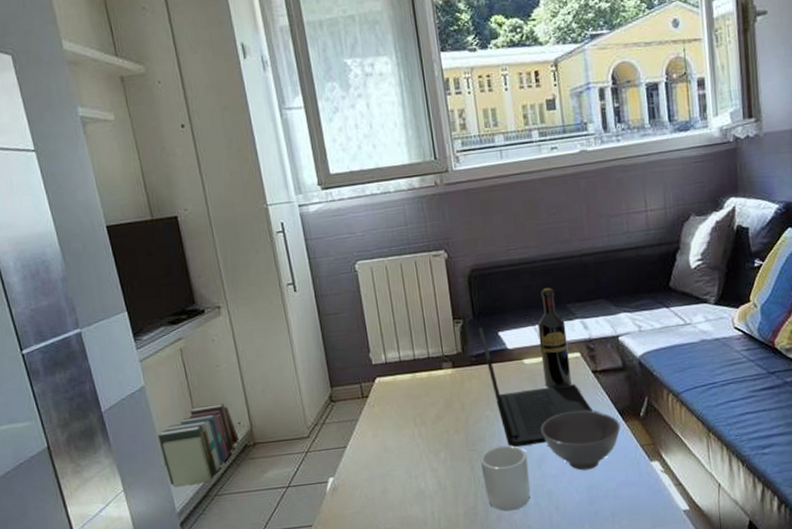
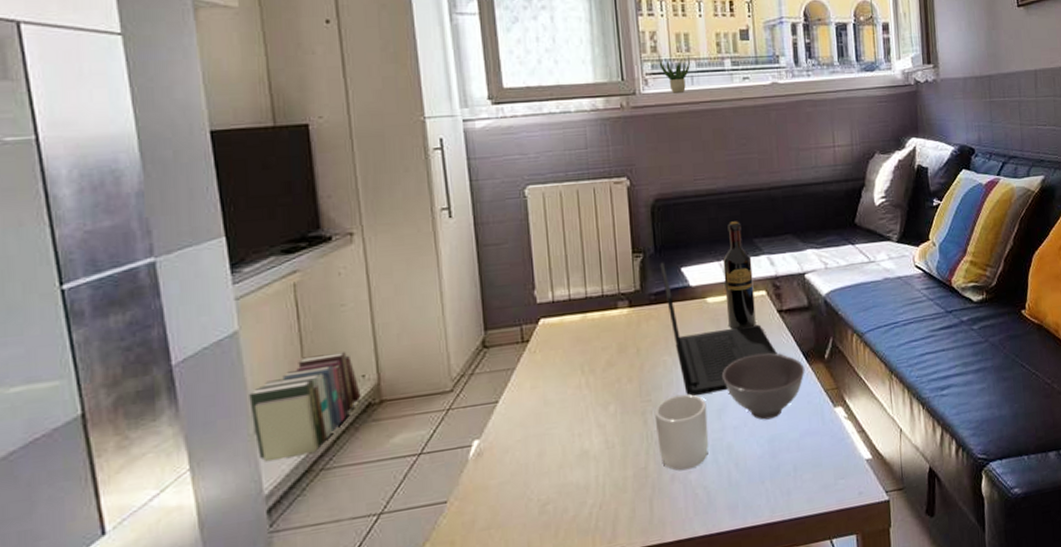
potted plant: none [467,130,499,169] -> present [658,53,690,95]

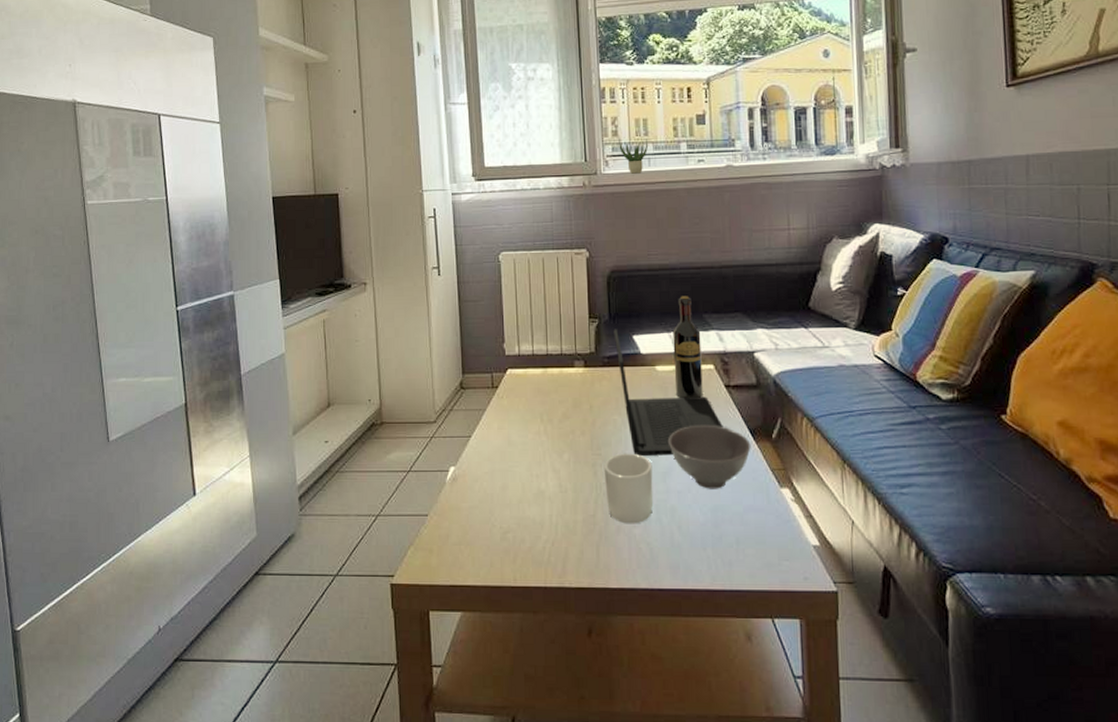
books: present [249,352,361,462] -> none [290,379,367,459]

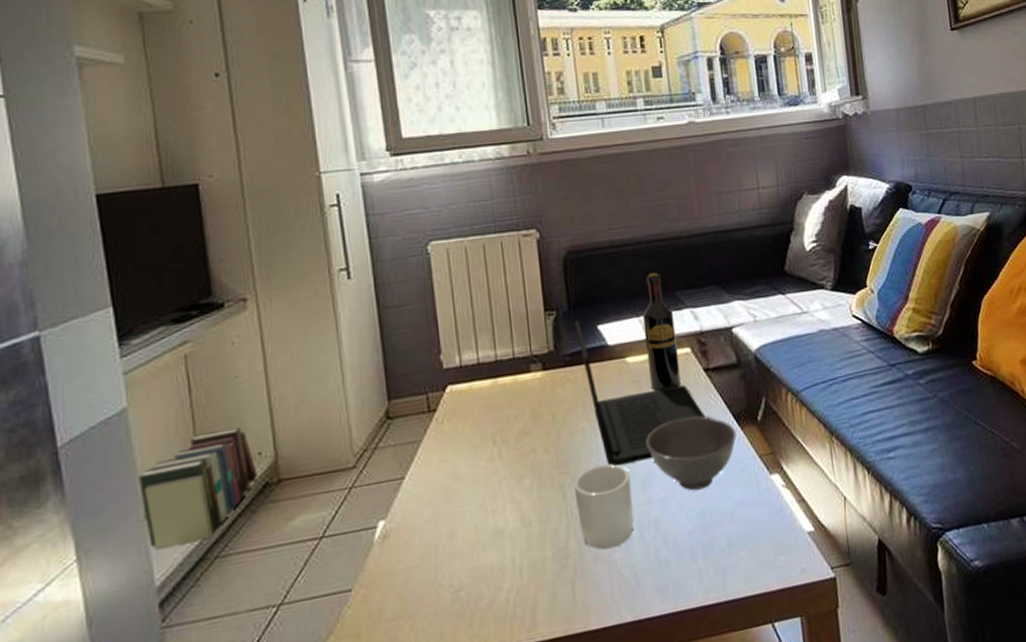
books: none [290,379,367,459] -> present [138,428,258,551]
potted plant: present [619,137,648,175] -> none [566,95,600,138]

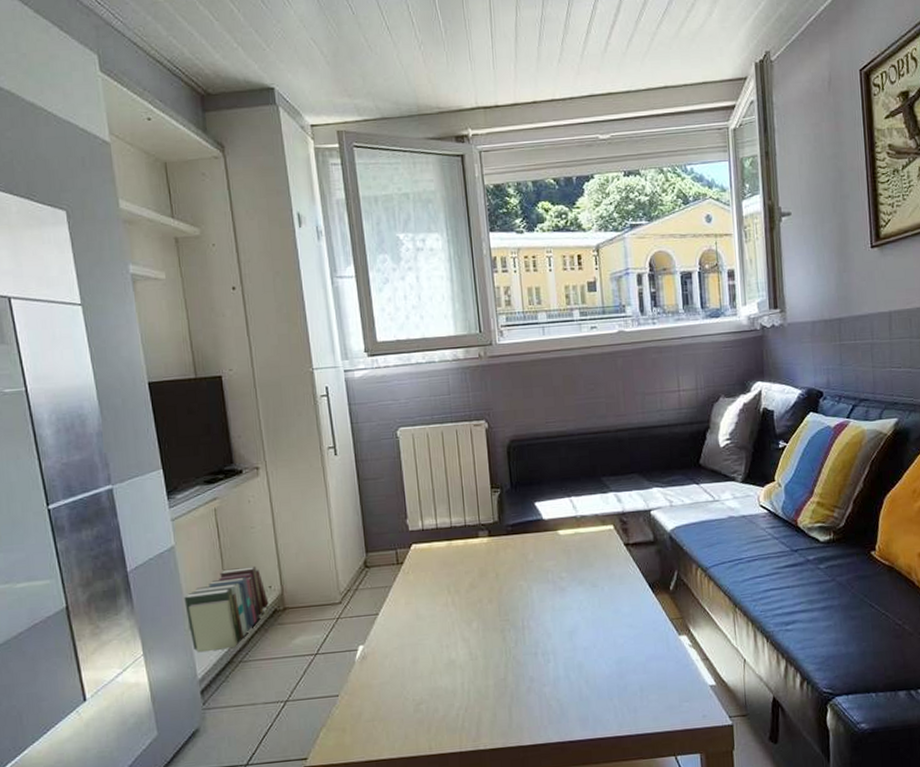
mug: present [573,463,634,550] -> none [512,616,562,684]
laptop: present [574,320,705,466] -> none [516,497,624,618]
wine bottle: present [642,272,681,391] -> none [573,460,604,559]
bowl: present [645,416,737,491] -> none [572,582,651,643]

